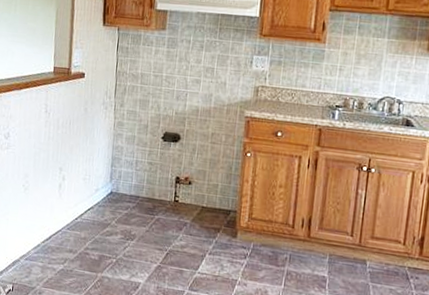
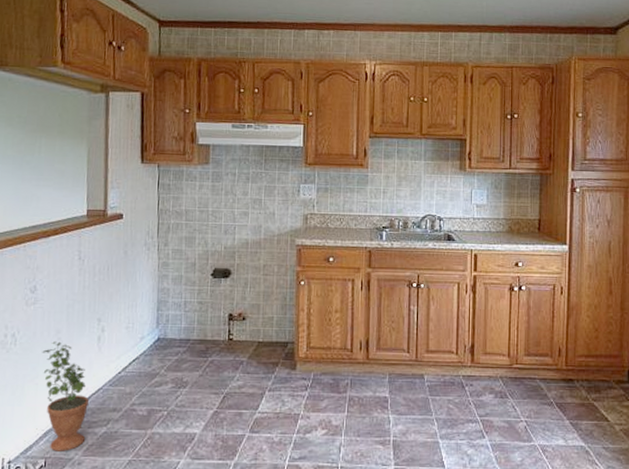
potted plant: none [12,184,50,281] -> present [42,341,90,451]

